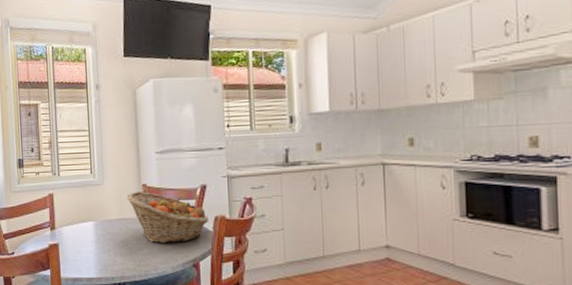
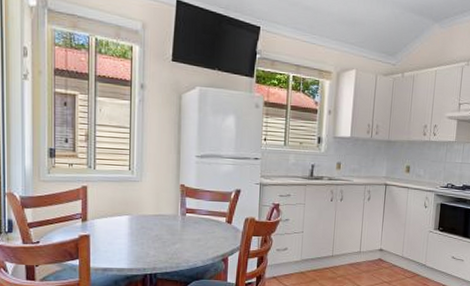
fruit basket: present [127,191,209,244] -> none [164,190,240,240]

